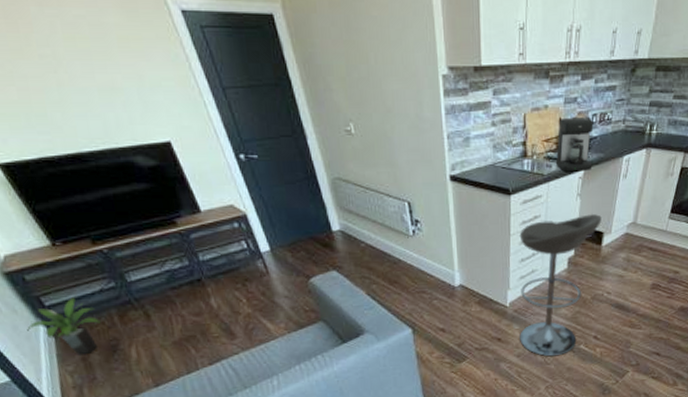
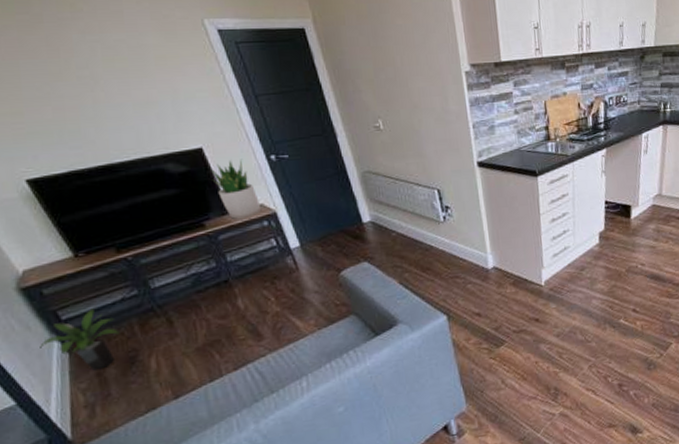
planter: none [180,157,232,220] -> present [211,160,262,220]
bar stool: present [519,213,602,357] -> none [549,188,628,334]
coffee maker: present [556,117,594,172] -> none [578,101,614,151]

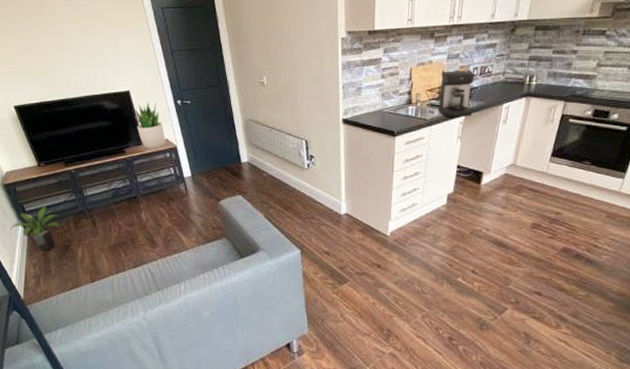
coffee maker: none [578,101,614,151] -> present [439,71,474,117]

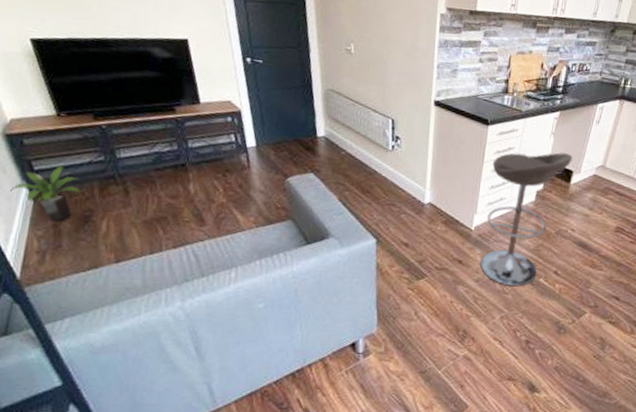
planter: present [134,102,166,150] -> none [190,56,229,112]
bar stool: none [398,154,481,287] -> present [480,152,572,287]
coffee maker: present [439,71,474,117] -> none [535,63,573,113]

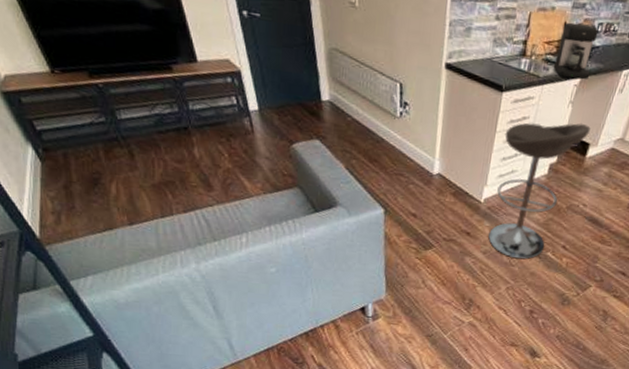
potted plant: present [10,165,81,222] -> none [16,125,87,183]
coffee maker: none [535,63,573,113] -> present [554,22,599,80]

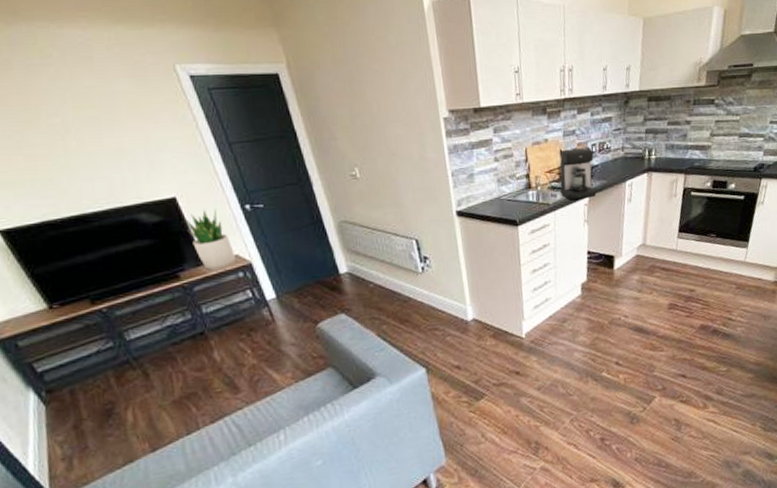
planter: none [184,7,227,72] -> present [185,210,237,271]
bar stool: present [488,123,590,259] -> none [530,238,611,388]

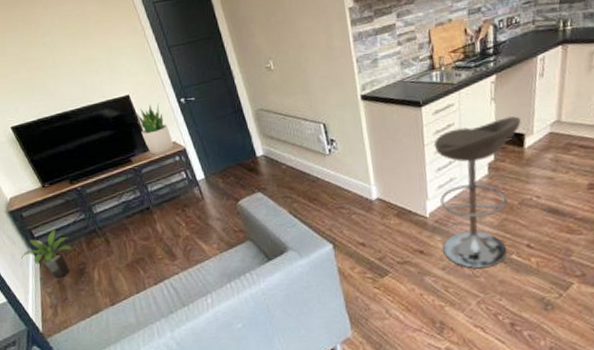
potted plant: none [16,361,96,423] -> present [21,229,73,279]
bar stool: none [530,238,611,388] -> present [434,116,521,269]
coffee maker: present [559,148,597,200] -> none [464,24,505,79]

